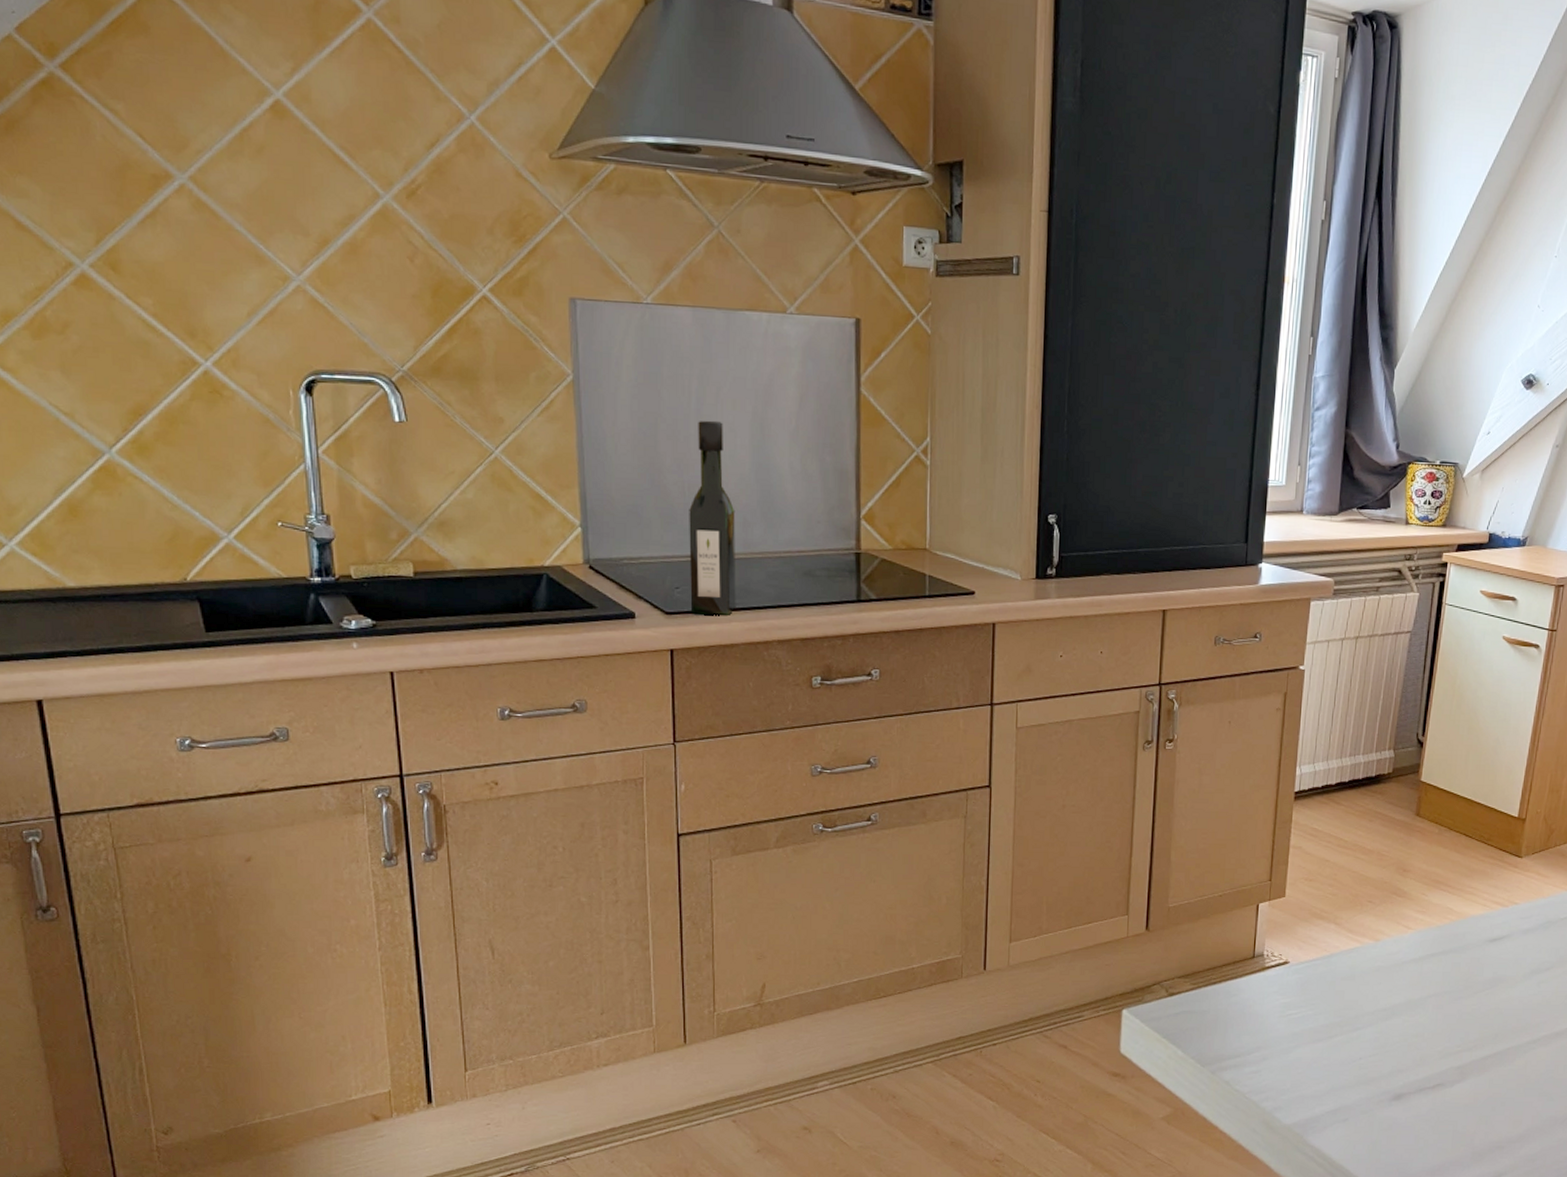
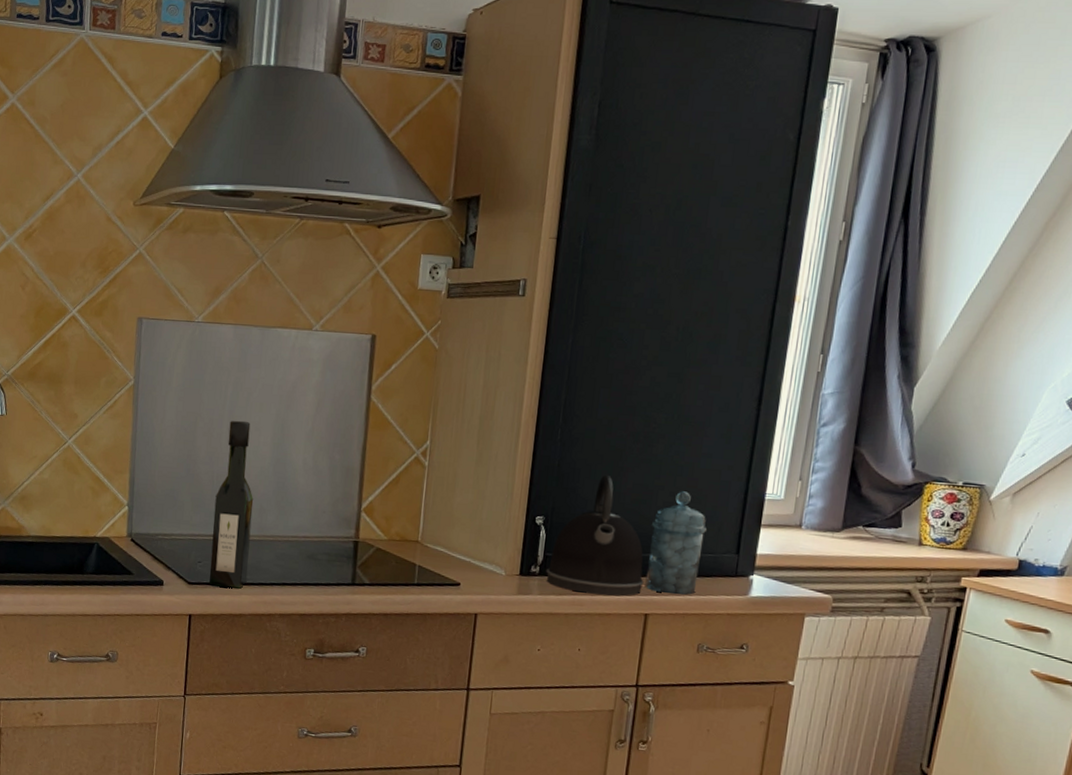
kettle: none [1062,467,1160,595] -> present [546,474,644,597]
canister: none [1161,481,1217,589] -> present [645,491,708,596]

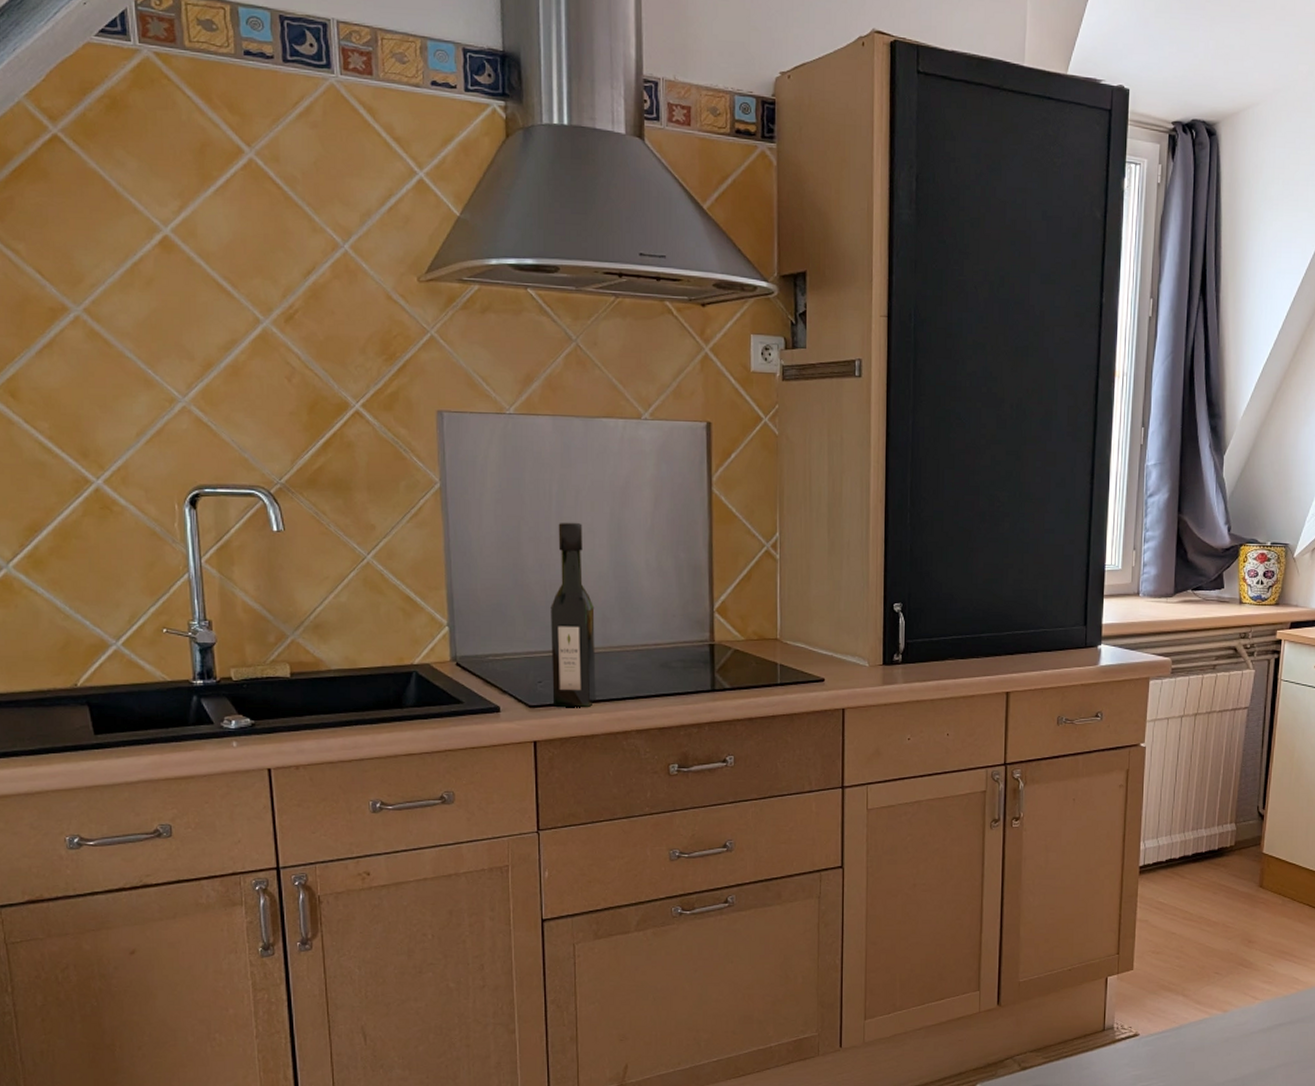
kettle: present [546,474,644,597] -> none [908,556,1003,679]
canister: present [645,491,708,596] -> none [1004,568,1056,671]

